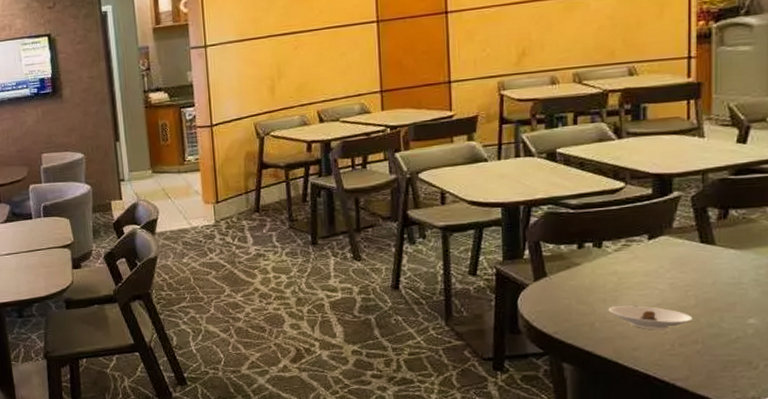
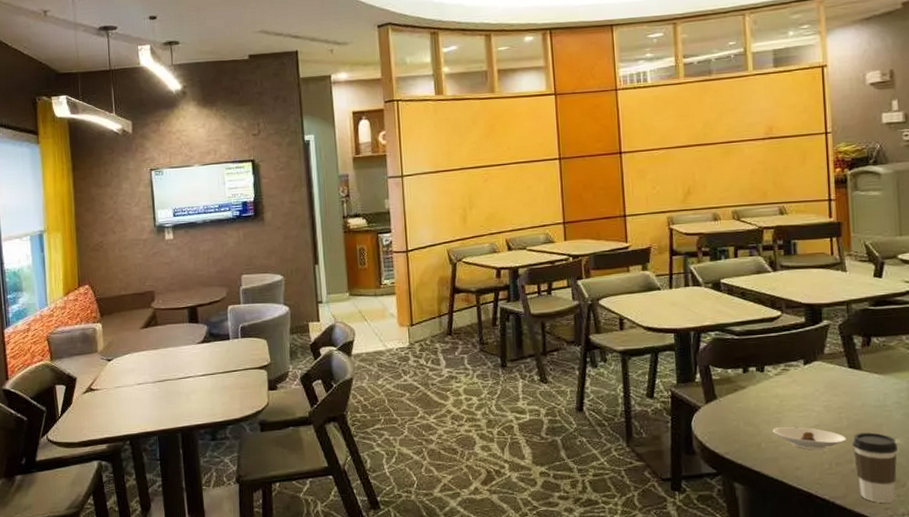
coffee cup: none [699,311,751,385] -> present [852,432,897,503]

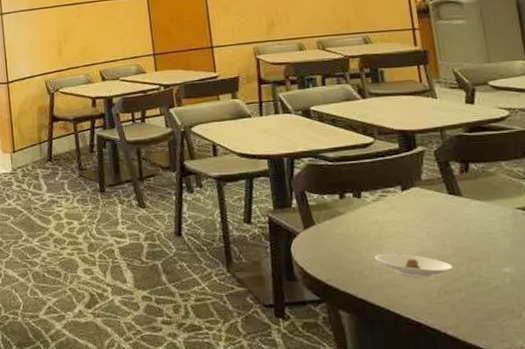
coffee cup: present [852,432,897,503] -> none [459,260,511,334]

